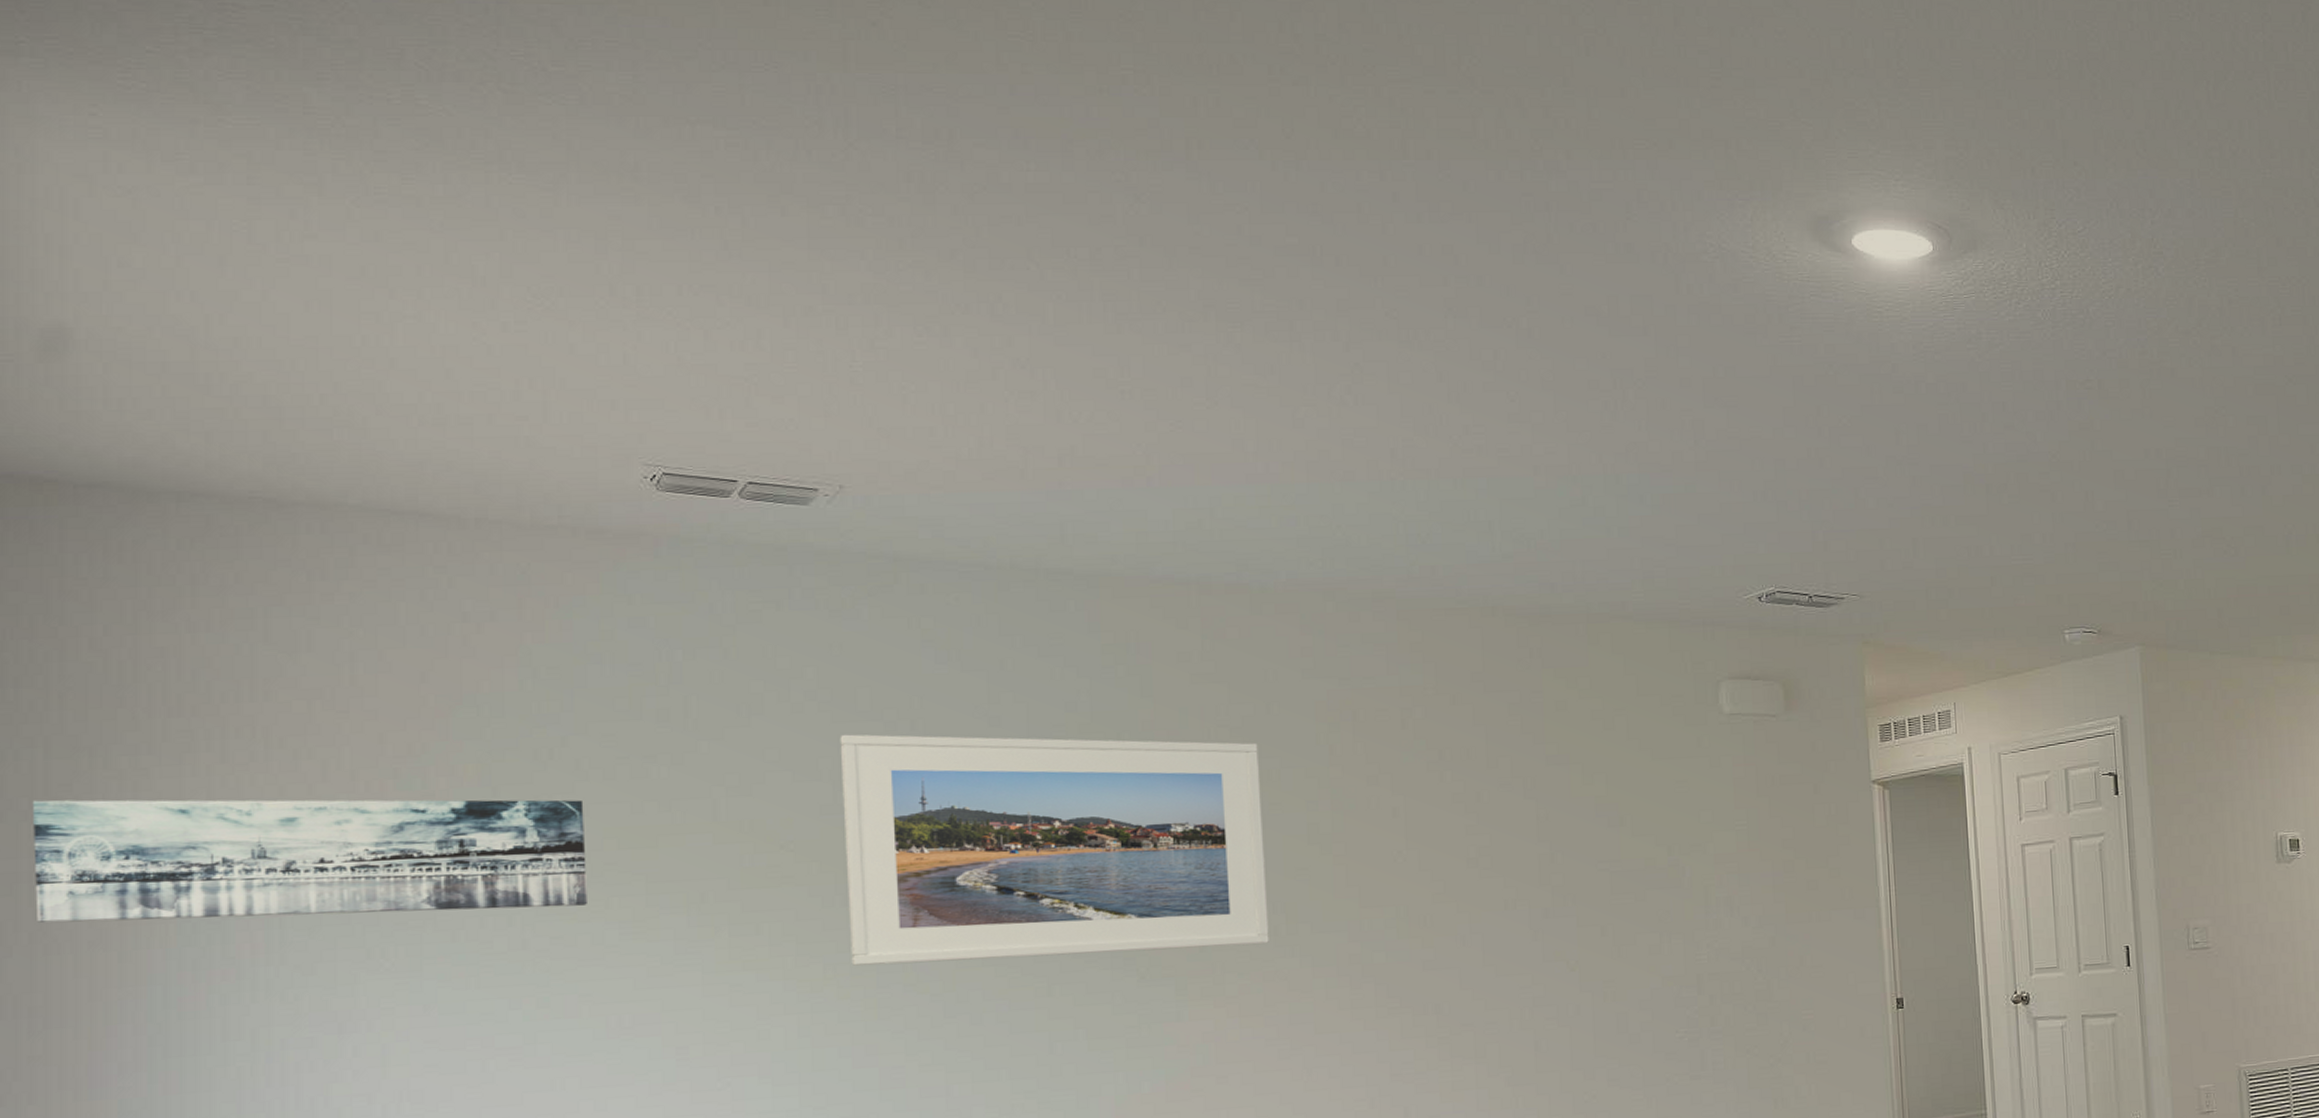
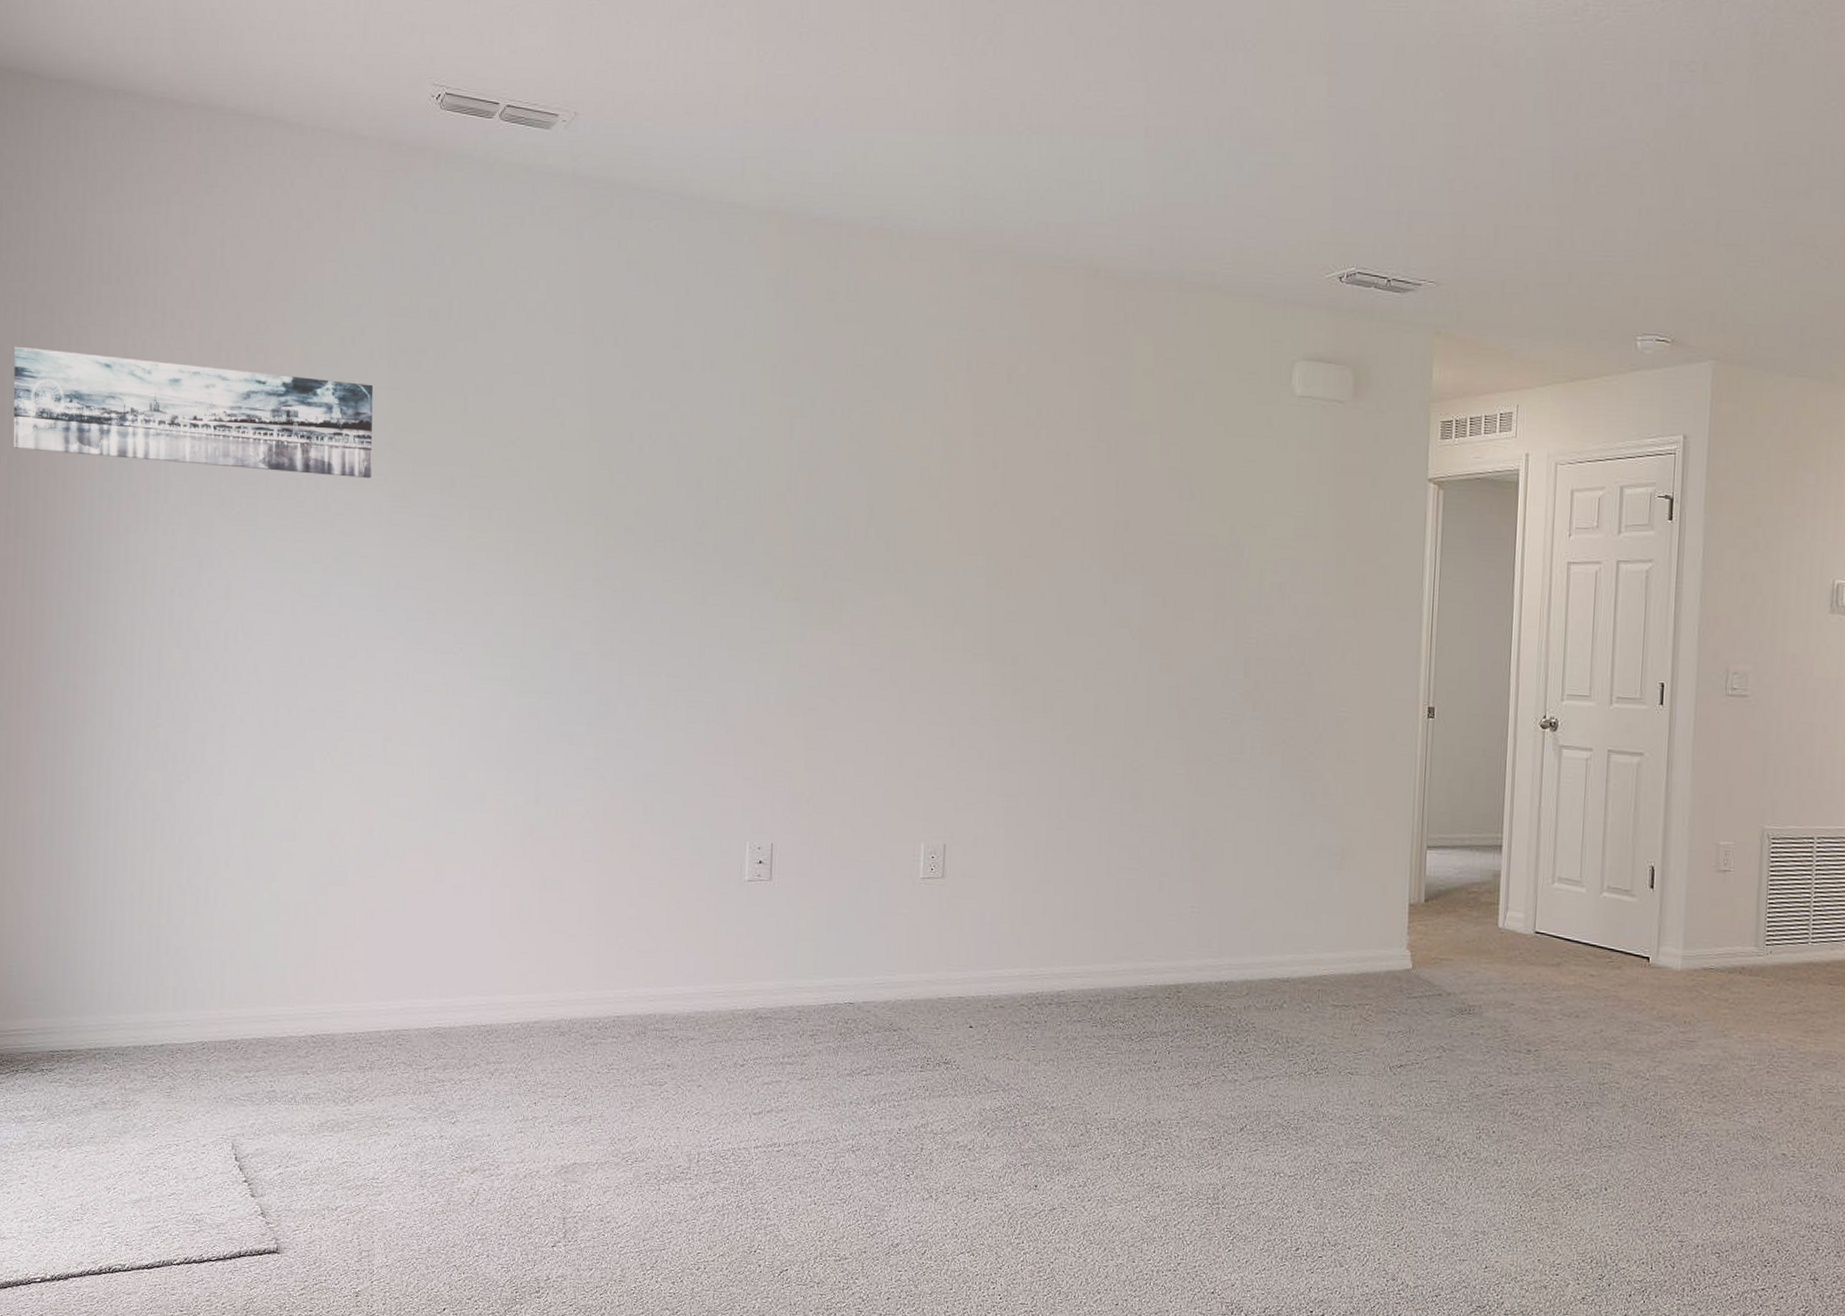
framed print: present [840,734,1269,966] -> none [556,345,886,579]

